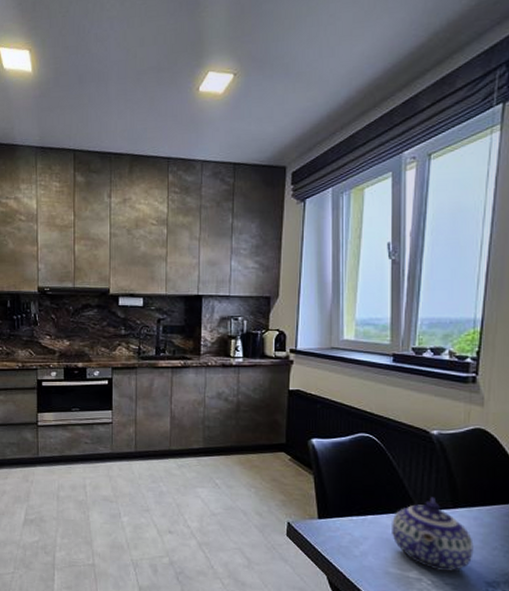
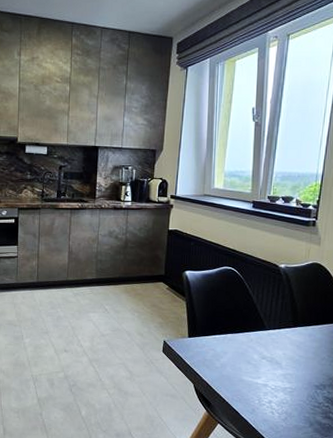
teapot: present [392,497,474,572] -> none [246,318,308,378]

